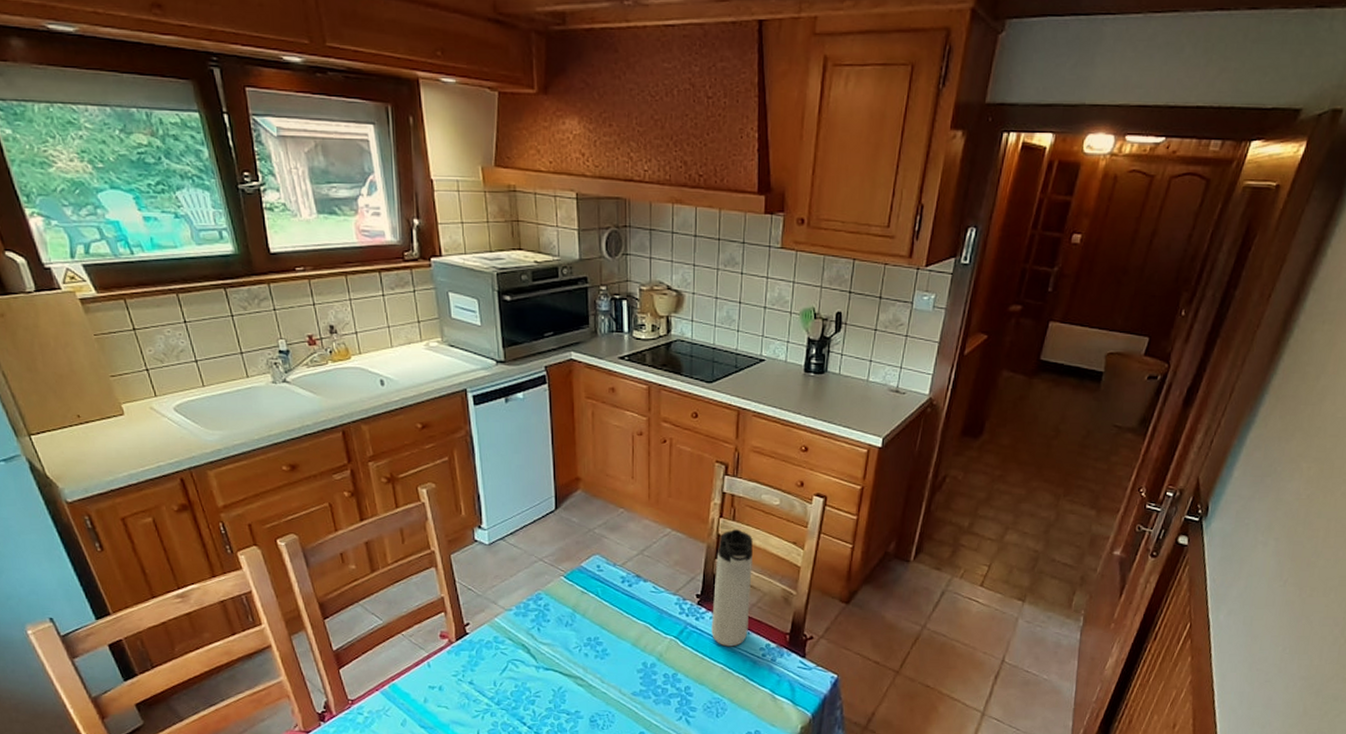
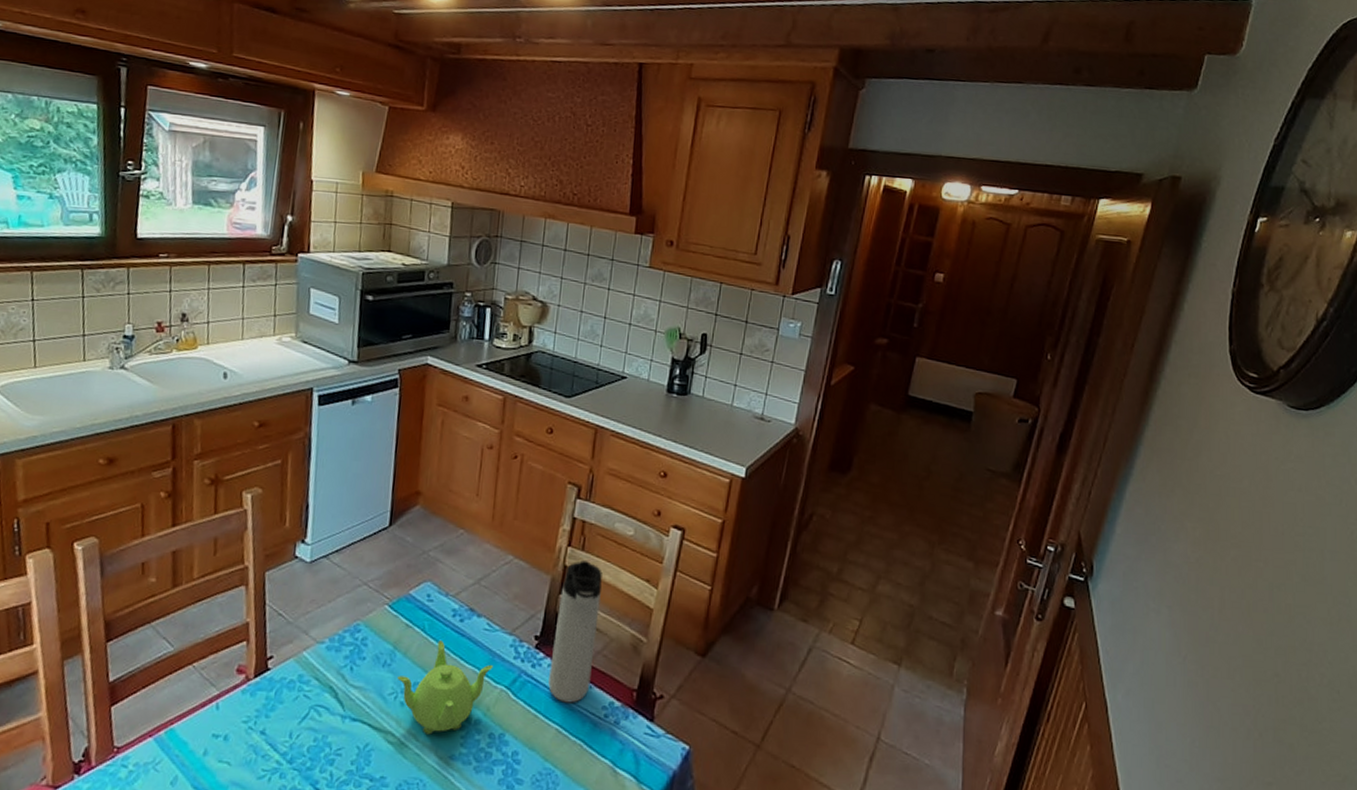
teapot: none [580,603,662,677] -> present [397,640,494,735]

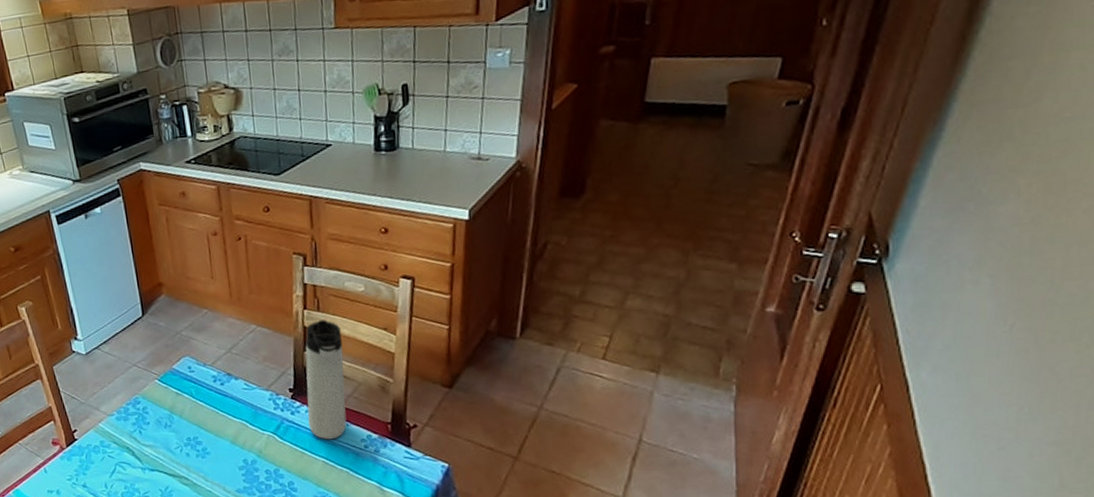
teapot: present [397,640,494,735] -> none [179,402,258,476]

